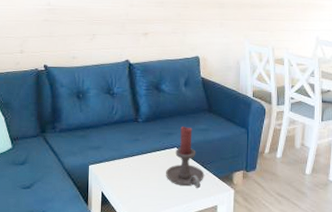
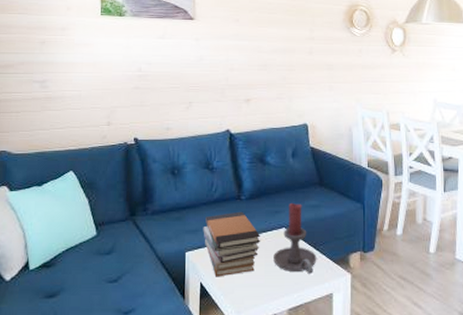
book stack: none [104,132,154,188] -> present [203,211,260,277]

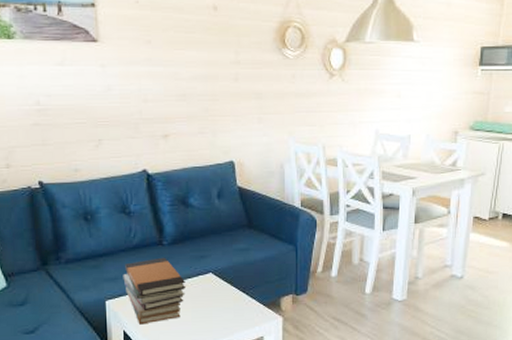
candle holder: present [273,202,317,275] -> none [200,246,247,320]

